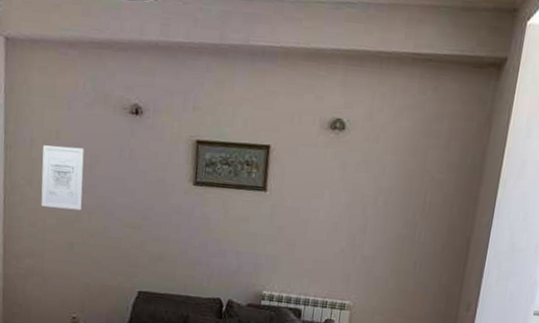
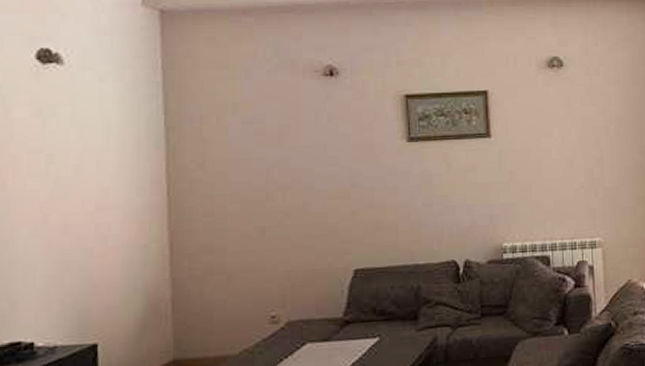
wall art: present [41,145,84,211] -> none [216,119,272,191]

